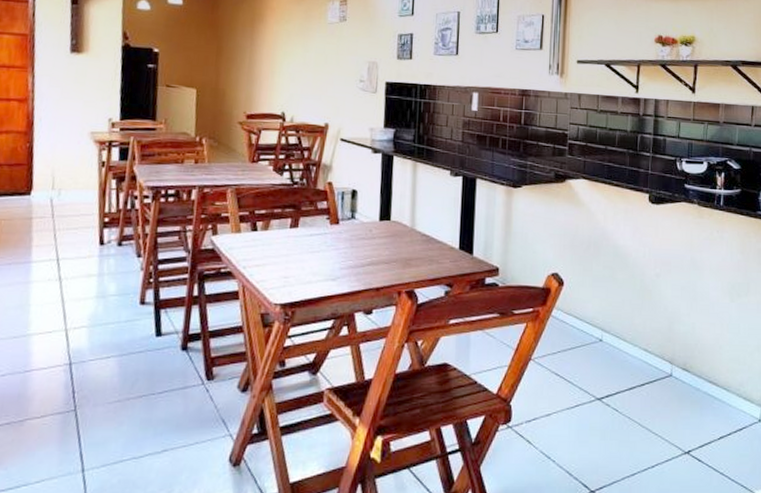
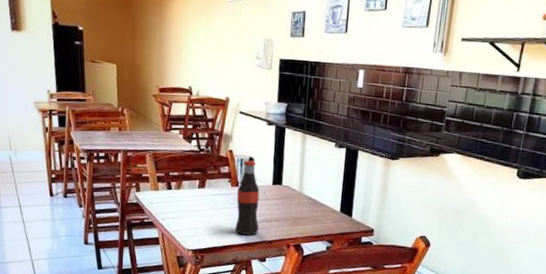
bottle: none [334,193,364,282] -> present [235,160,260,235]

